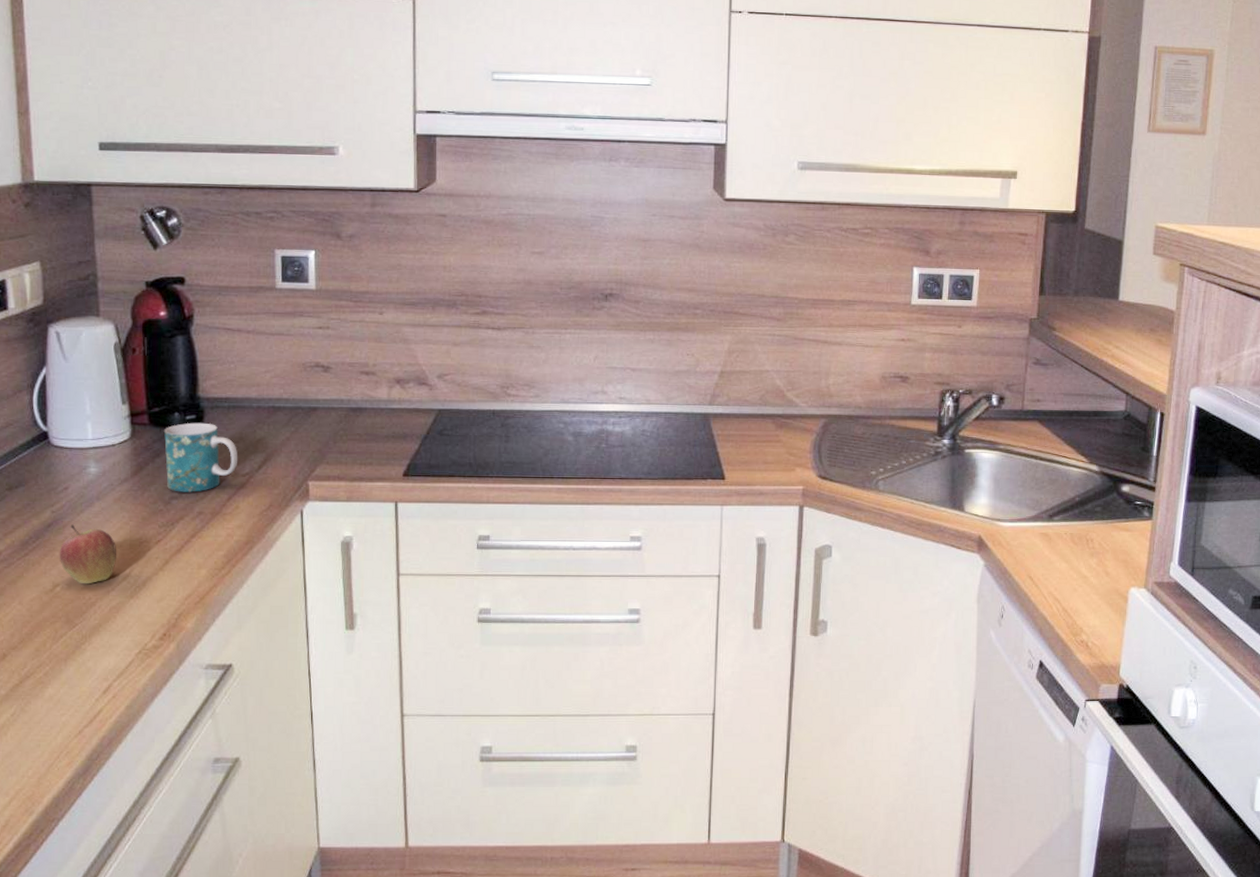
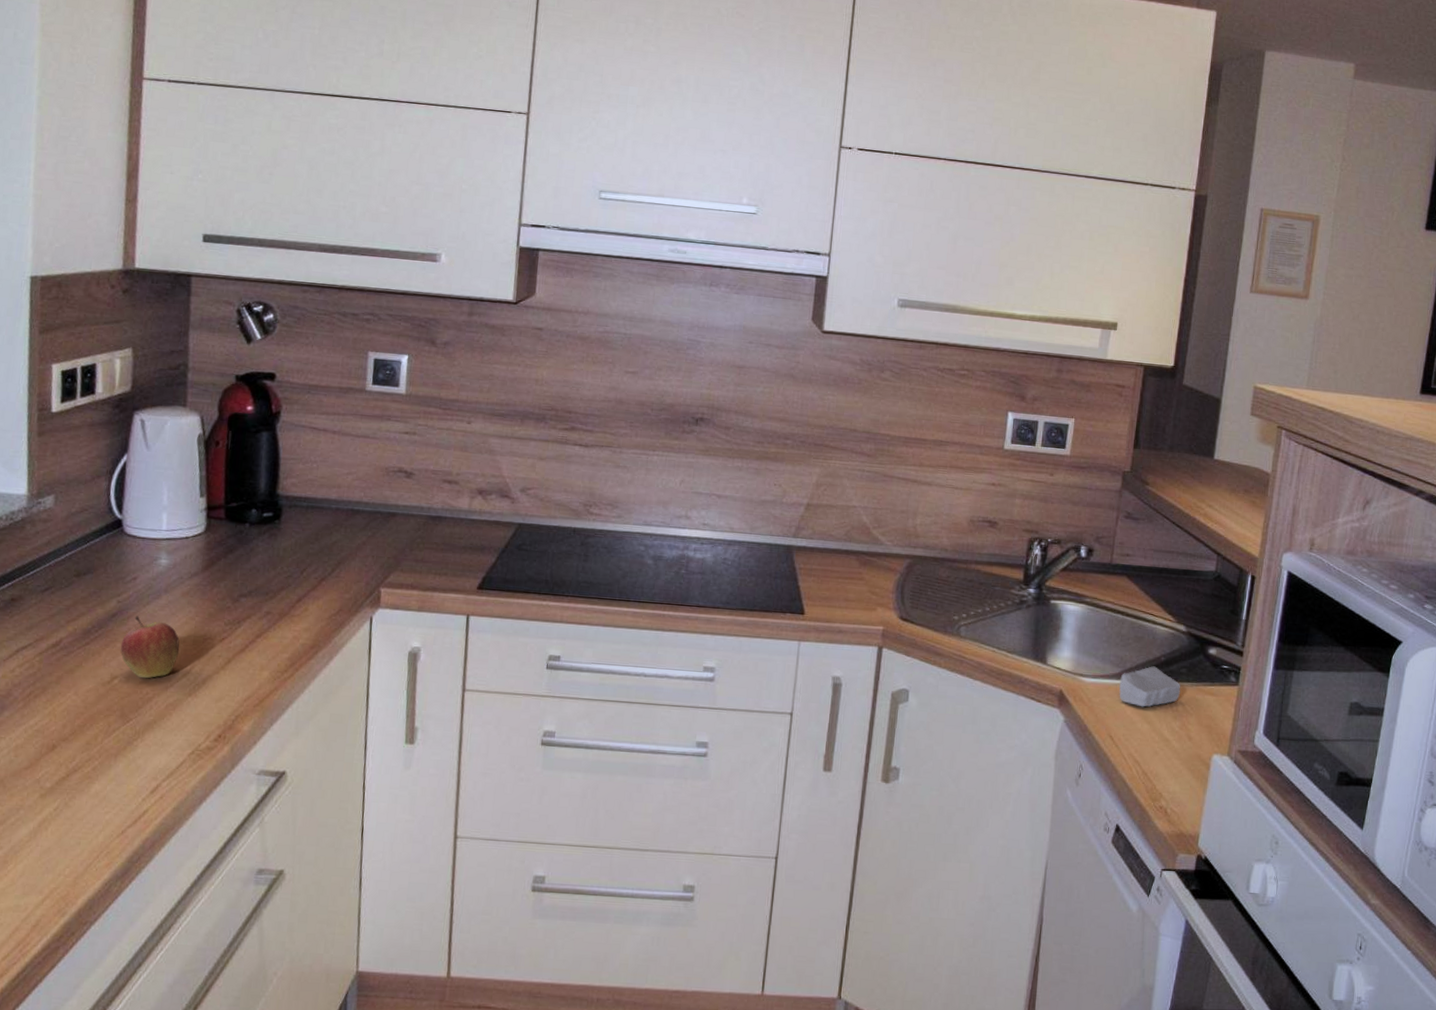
mug: present [164,422,238,492] -> none [237,519,312,591]
soap bar: none [1036,507,1097,547] -> present [1119,666,1181,707]

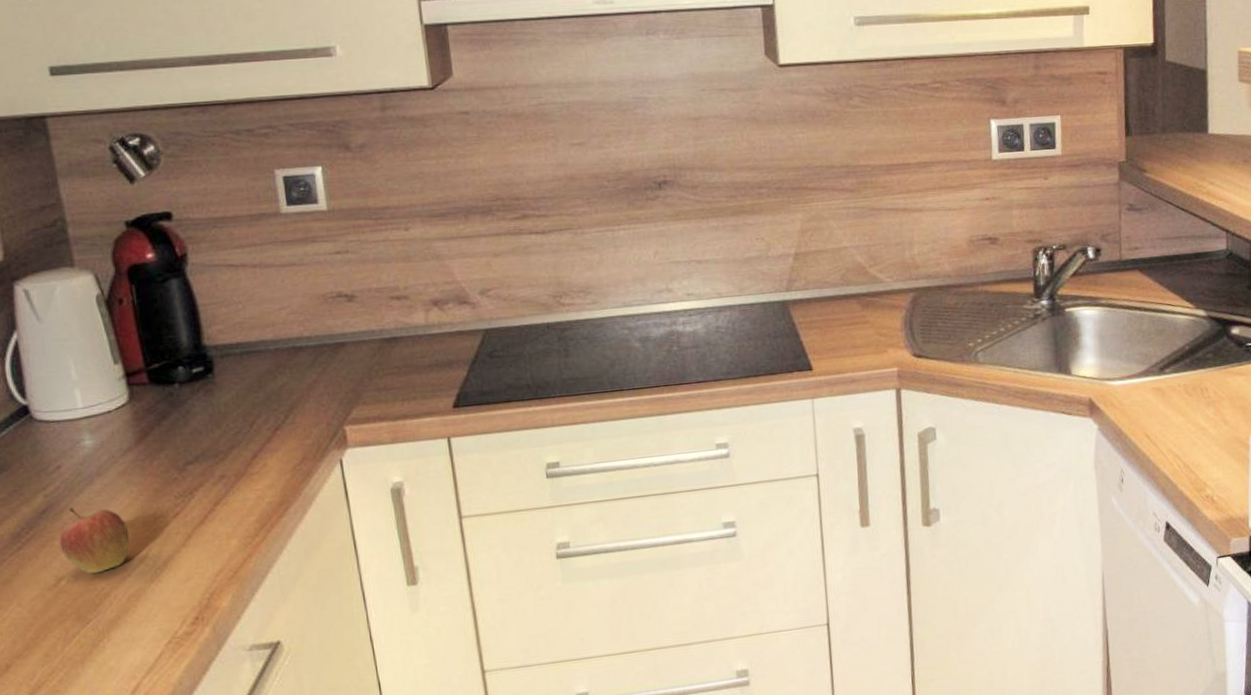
soap bar: present [1119,666,1181,707] -> none [1147,357,1210,401]

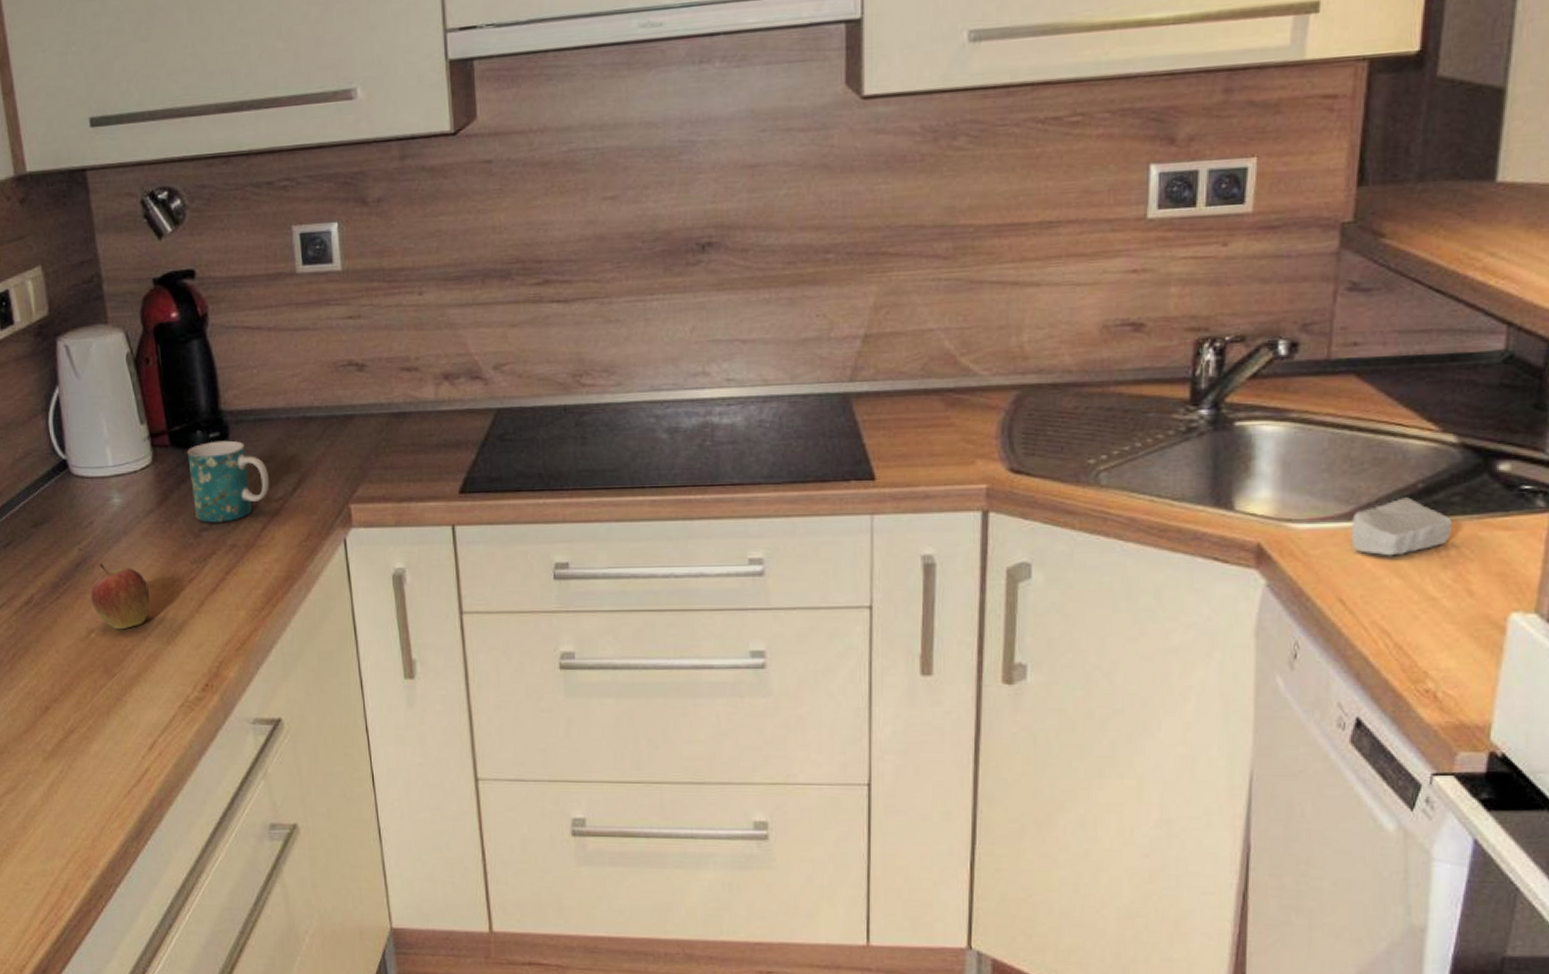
mug: none [168,374,260,456] -> present [187,440,270,523]
soap bar: none [1147,357,1210,401] -> present [1351,497,1453,556]

